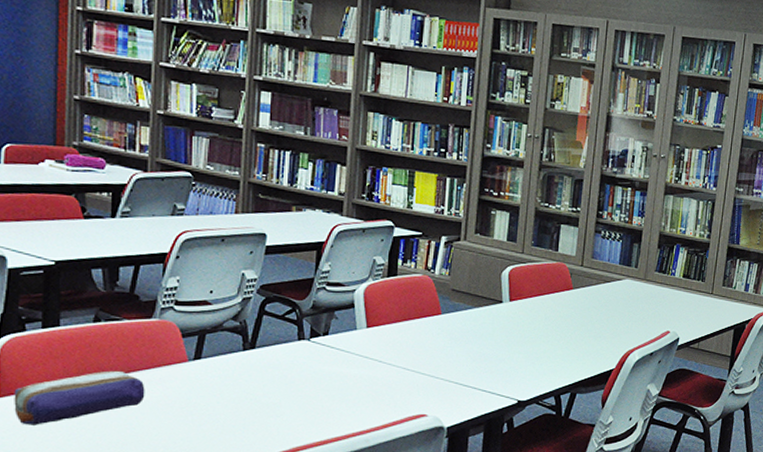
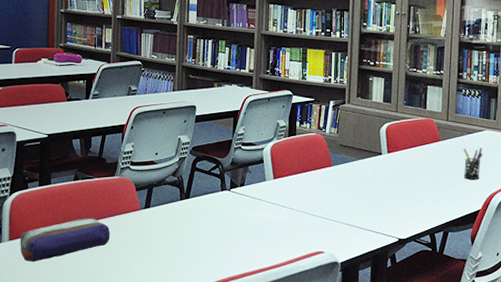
pen holder: none [597,299,621,335] -> present [463,148,483,179]

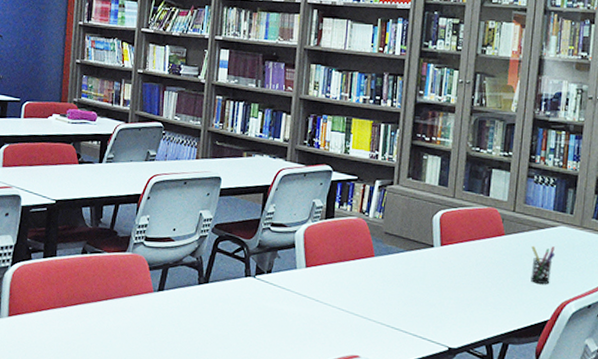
pencil case: present [20,218,110,262] -> none [19,297,119,343]

